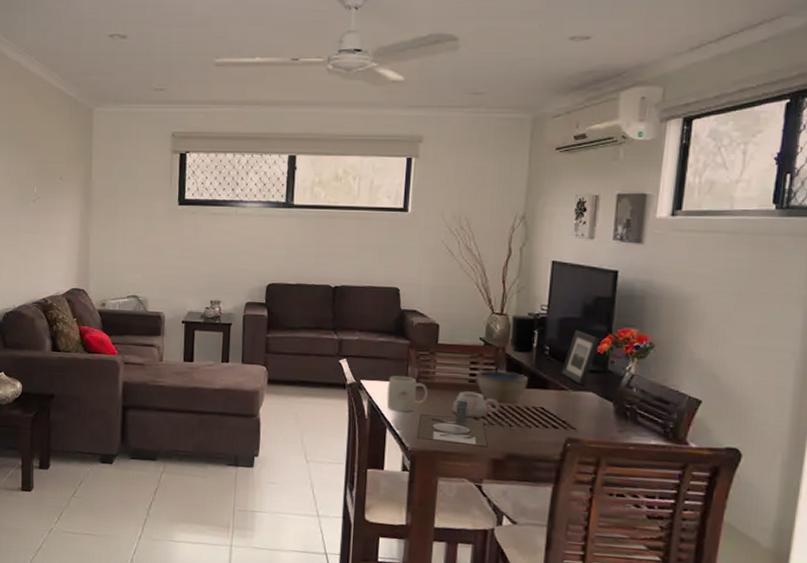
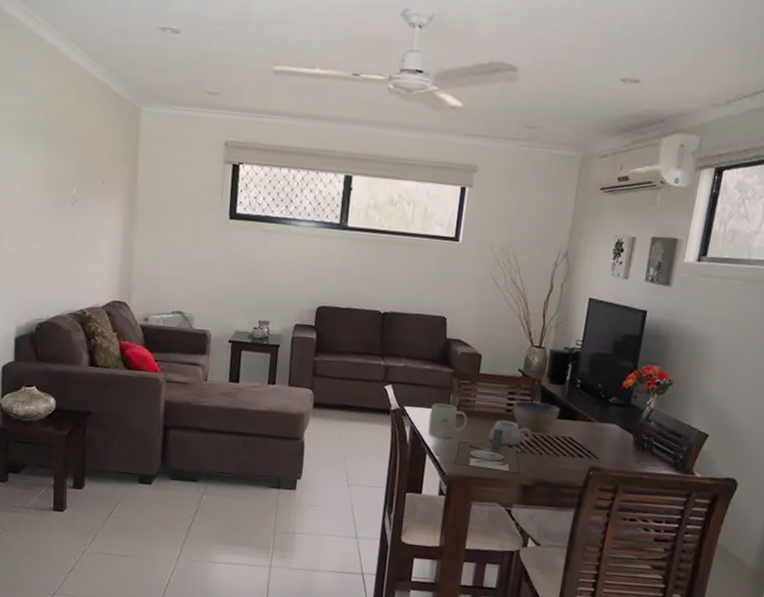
picture frame: present [560,330,600,386] -> none [589,365,626,418]

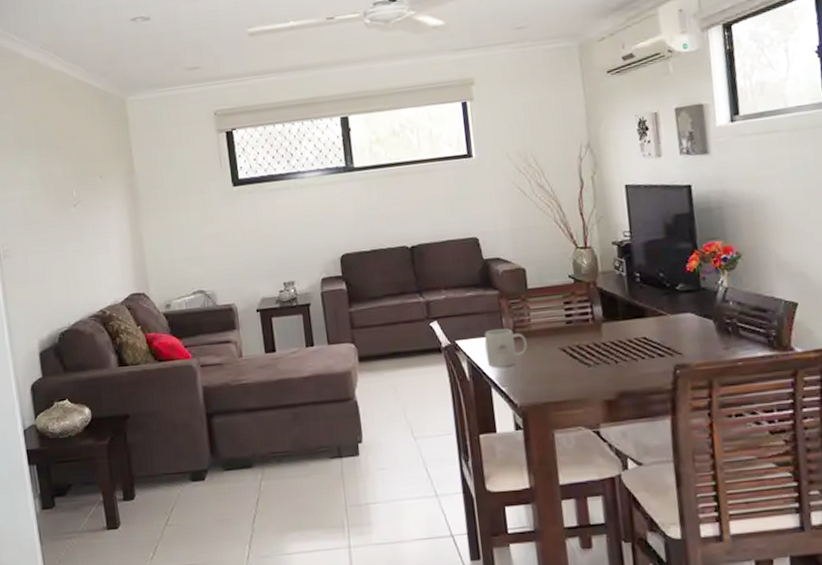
place setting: present [455,428,519,474] -> none [523,343,598,393]
cup: present [489,420,533,447] -> none [554,333,602,361]
bowl: present [513,400,560,433] -> none [572,305,625,340]
speaker: present [546,348,571,386] -> none [596,244,625,284]

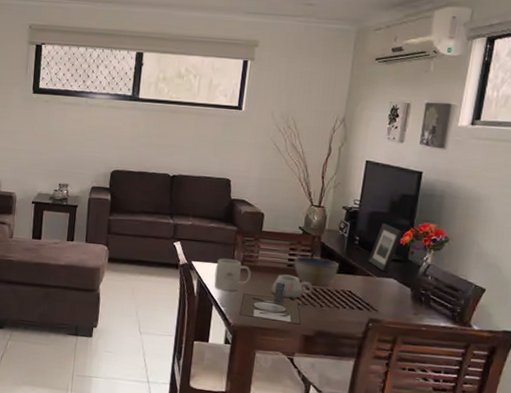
place setting: none [523,343,598,393] -> present [239,281,301,325]
cup: none [554,333,602,361] -> present [271,274,313,299]
bowl: none [572,305,625,340] -> present [294,256,339,286]
picture frame: none [655,251,688,308] -> present [367,223,403,273]

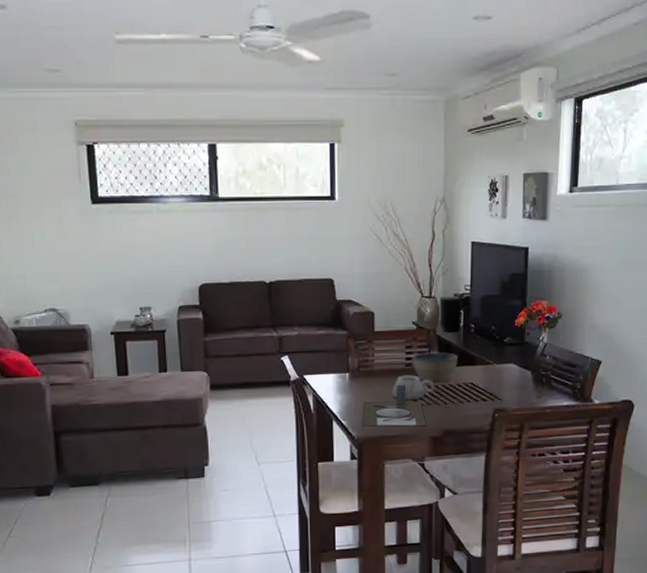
mug: present [214,258,251,291] -> none [330,366,369,402]
speaker: none [325,207,349,242] -> present [439,296,461,333]
picture frame: present [367,223,403,273] -> none [485,306,517,358]

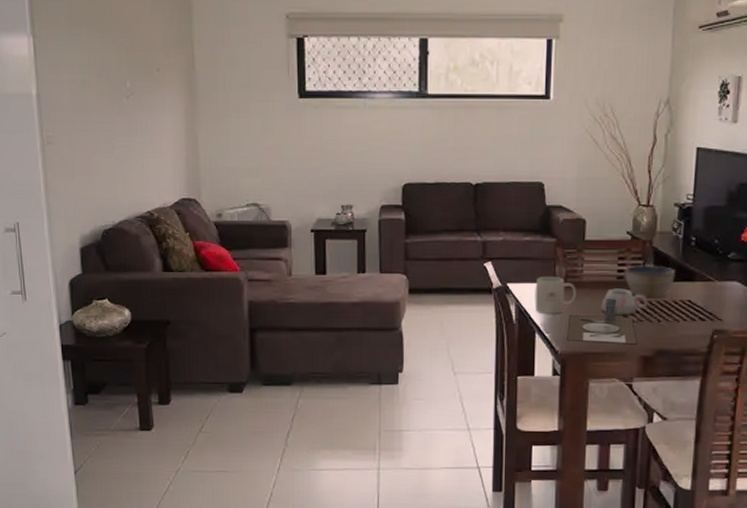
mug: none [330,366,369,402] -> present [534,276,576,314]
speaker: present [439,296,461,333] -> none [657,206,682,245]

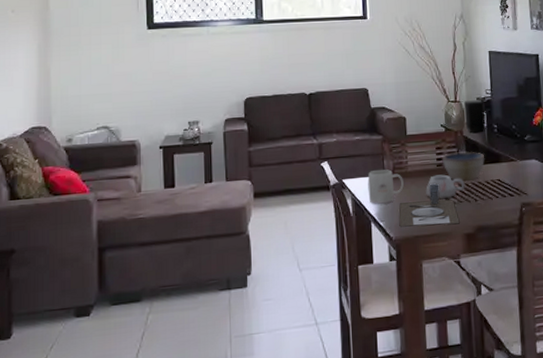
speaker: none [657,206,682,245] -> present [463,100,485,134]

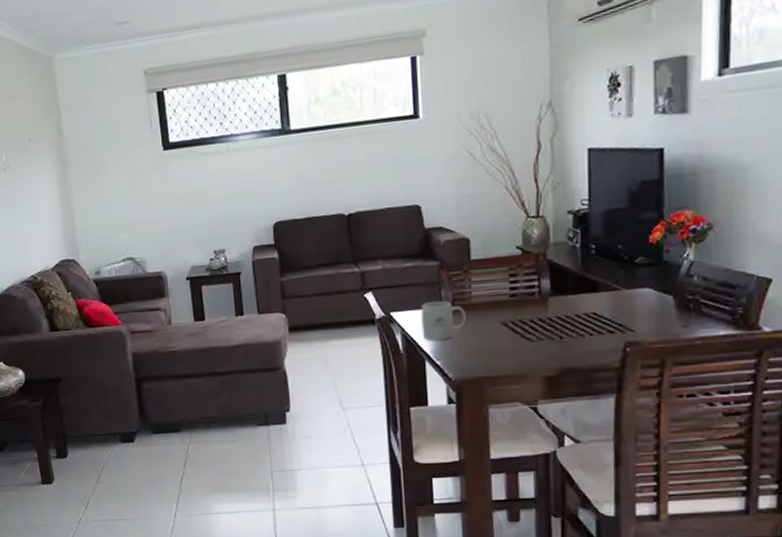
place setting: present [399,183,460,227] -> none [460,317,539,367]
cup: present [426,174,465,199] -> none [494,307,547,336]
bowl: present [442,151,485,181] -> none [517,278,575,315]
speaker: present [463,100,485,134] -> none [549,213,578,256]

